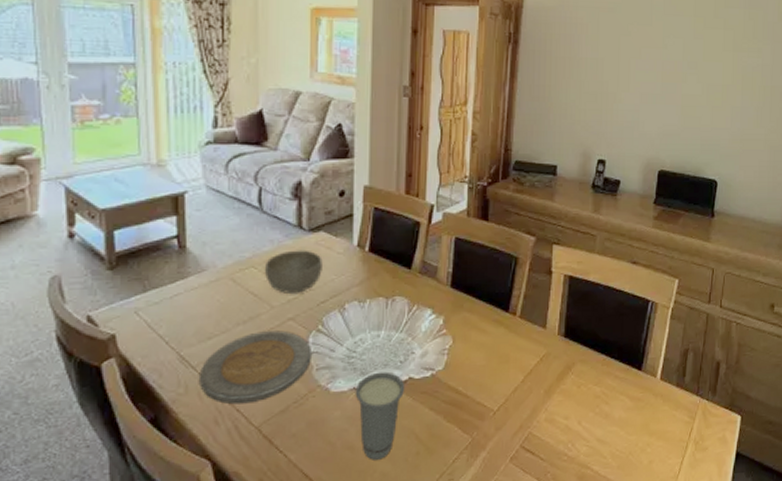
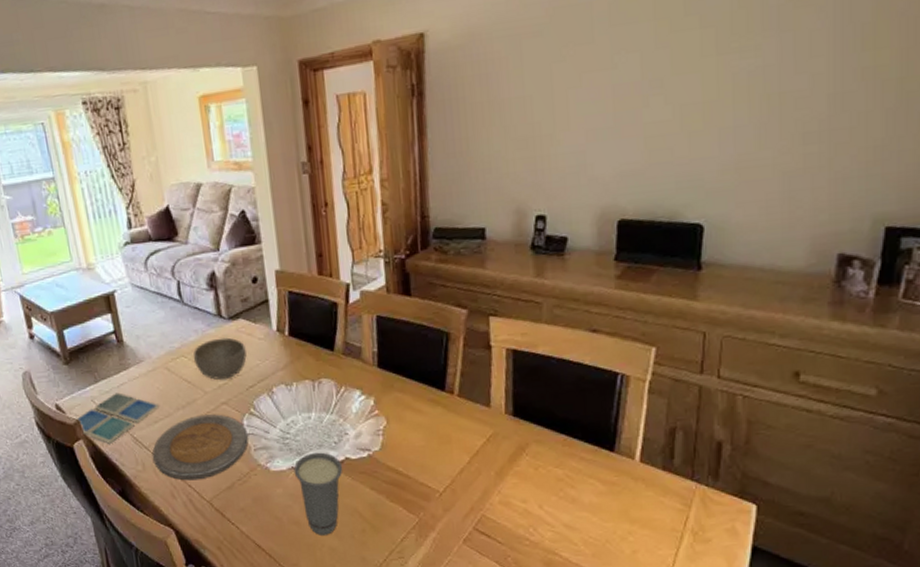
drink coaster: none [111,304,216,363] -> present [76,392,159,444]

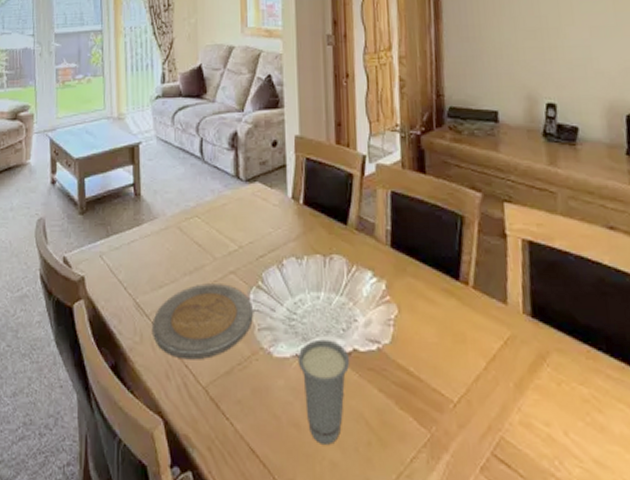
drink coaster: present [76,392,159,444] -> none [81,250,166,307]
bowl: present [193,337,247,380] -> none [206,200,260,245]

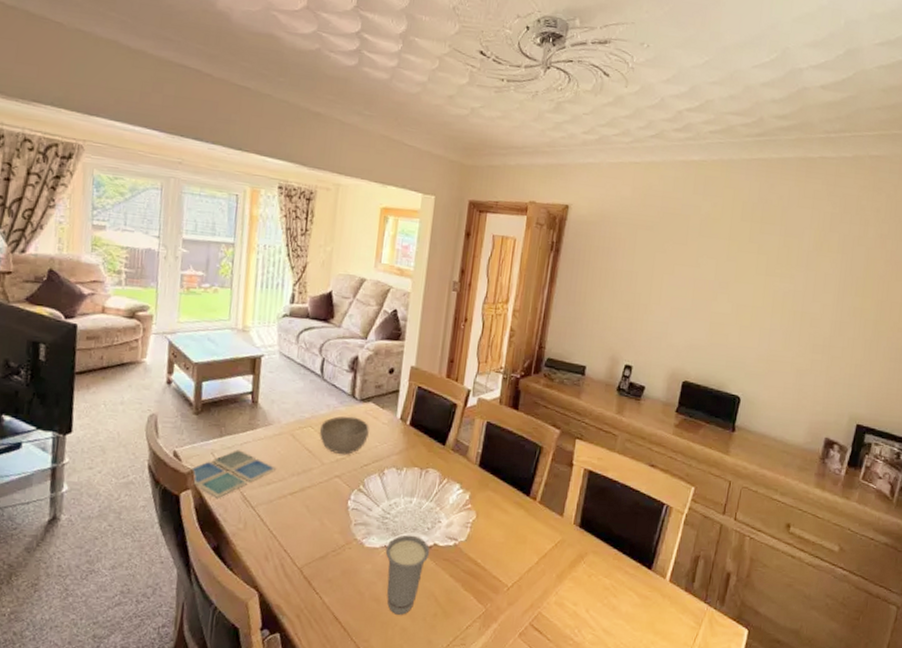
drink coaster: none [81,250,166,307] -> present [190,449,276,498]
plate: present [153,284,253,360] -> none [256,484,352,546]
bowl: none [206,200,260,245] -> present [319,416,369,454]

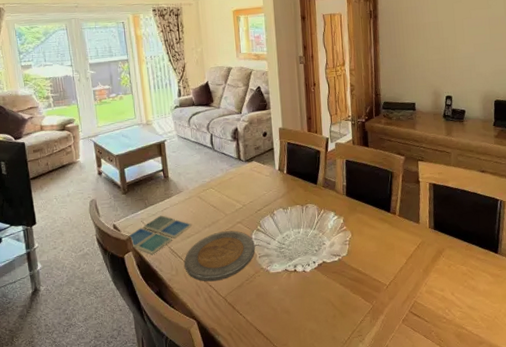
plate: none [256,484,352,546] -> present [184,230,255,282]
bowl: present [319,416,369,454] -> none [218,174,257,205]
cup: present [385,535,430,615] -> none [286,258,321,321]

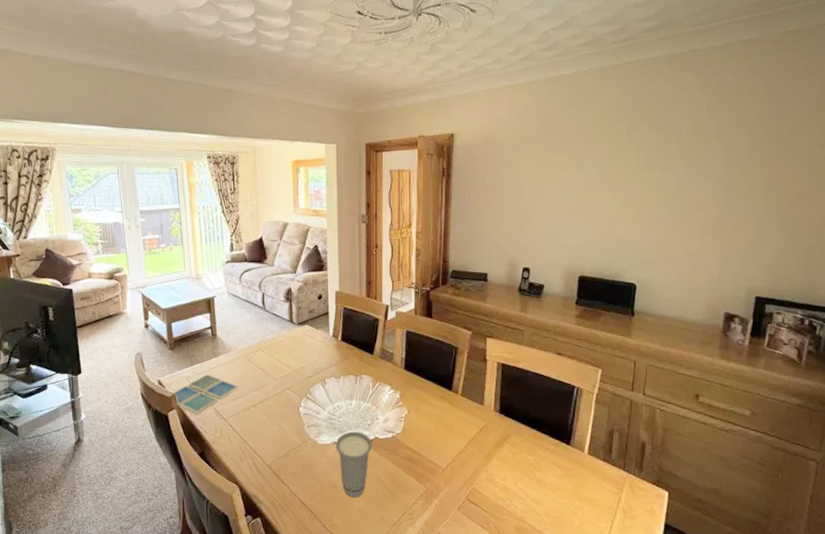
plate: present [184,230,255,282] -> none [229,397,303,448]
cup: none [286,258,321,321] -> present [335,431,373,497]

